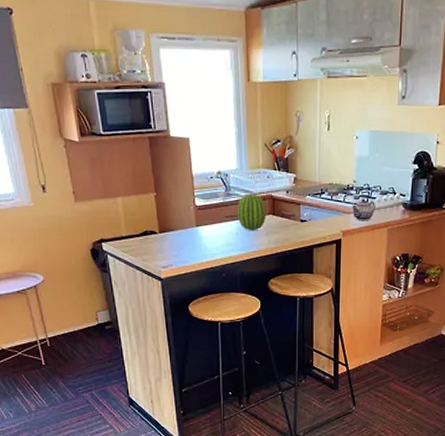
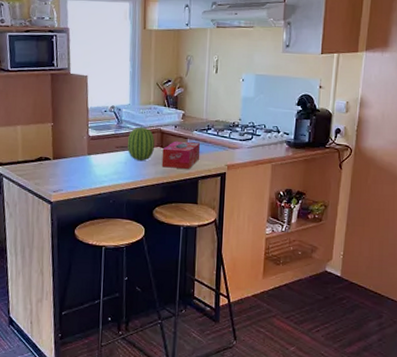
tissue box: none [274,207,314,237] -> present [161,141,201,169]
teapot: present [352,198,375,220] -> none [237,135,260,156]

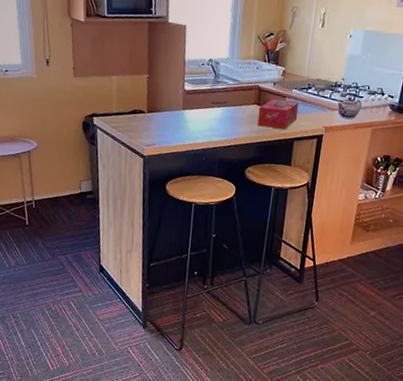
fruit: present [127,126,155,161] -> none [223,81,252,119]
teapot: none [237,135,260,156] -> present [337,96,362,119]

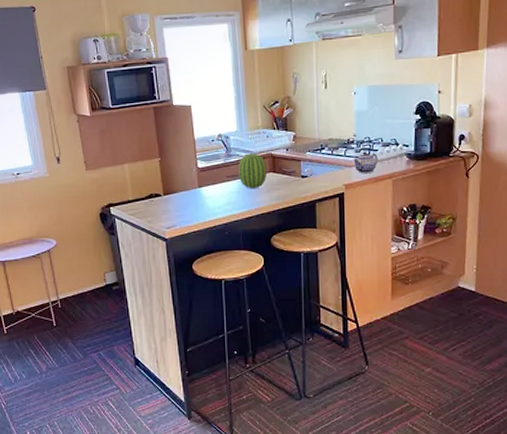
fruit: none [223,81,252,119] -> present [238,152,267,189]
tissue box: present [257,99,299,129] -> none [275,163,316,193]

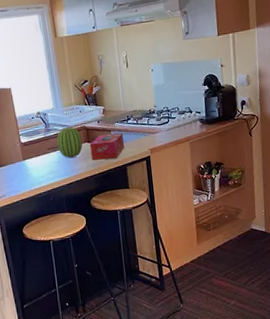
tissue box: none [275,163,316,193] -> present [90,132,125,161]
teapot: present [353,151,378,173] -> none [155,119,176,138]

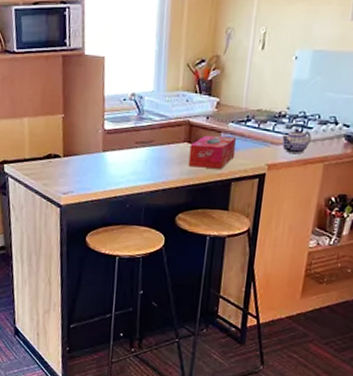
fruit: present [56,126,83,159] -> none [148,117,182,160]
teapot: none [155,119,176,138] -> present [282,128,311,153]

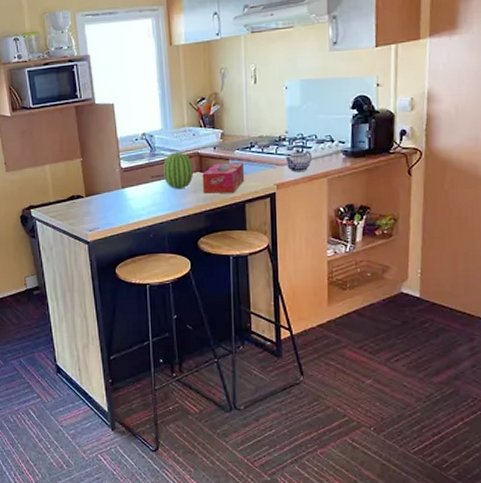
fruit: none [148,117,182,160] -> present [163,151,193,190]

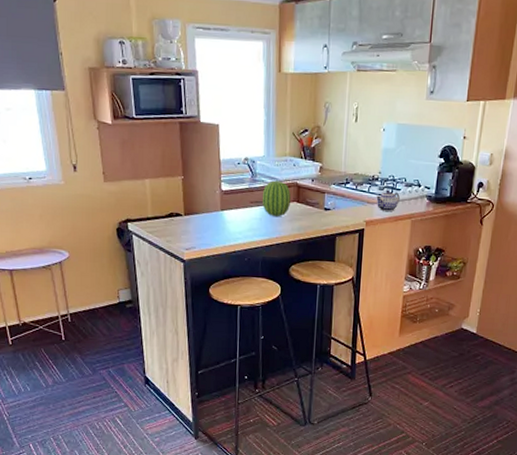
tissue box: present [202,162,245,194] -> none [298,195,339,225]

